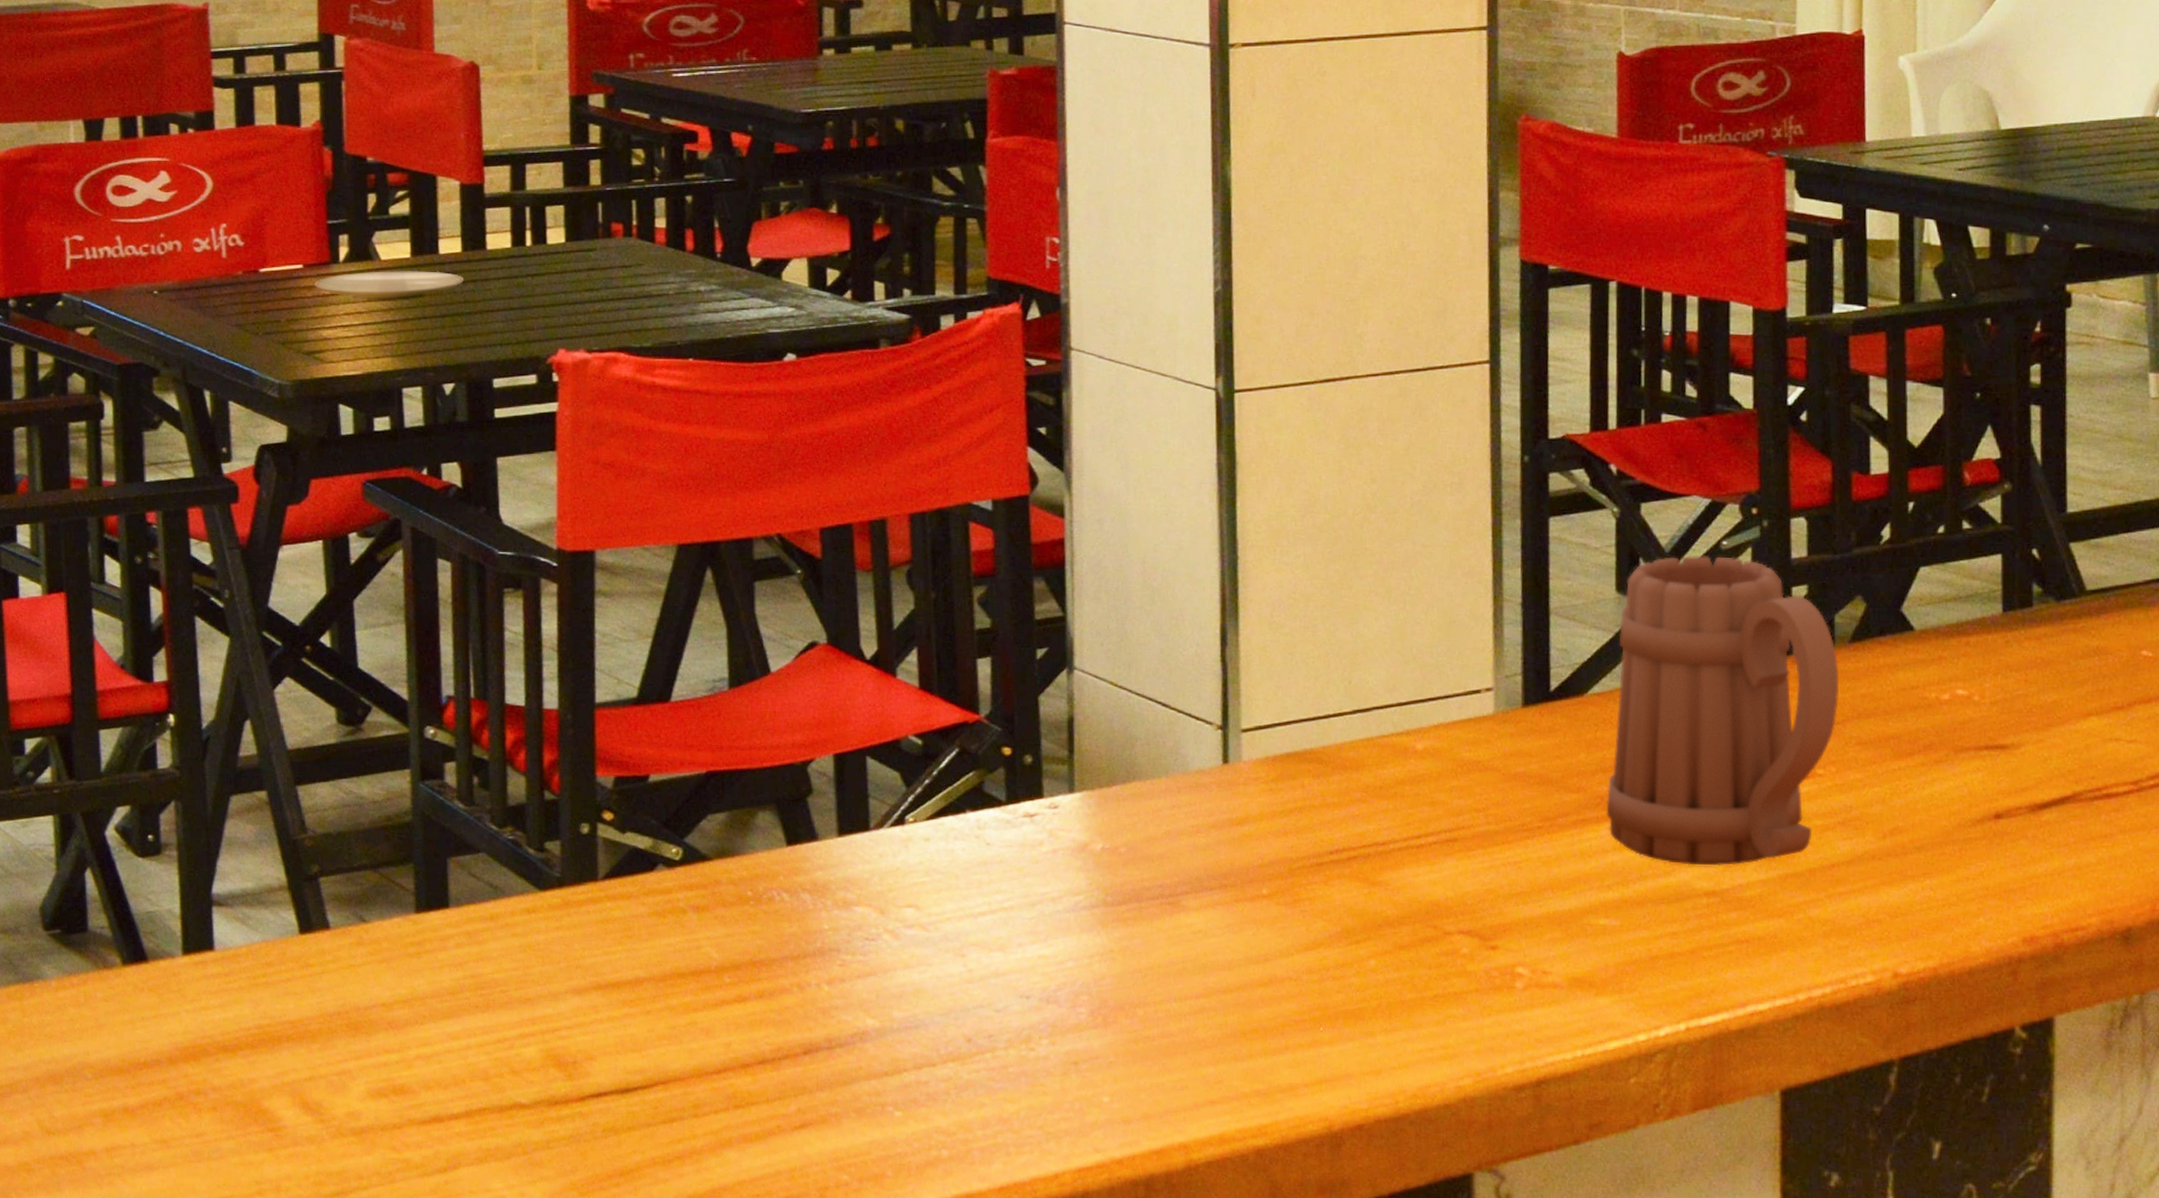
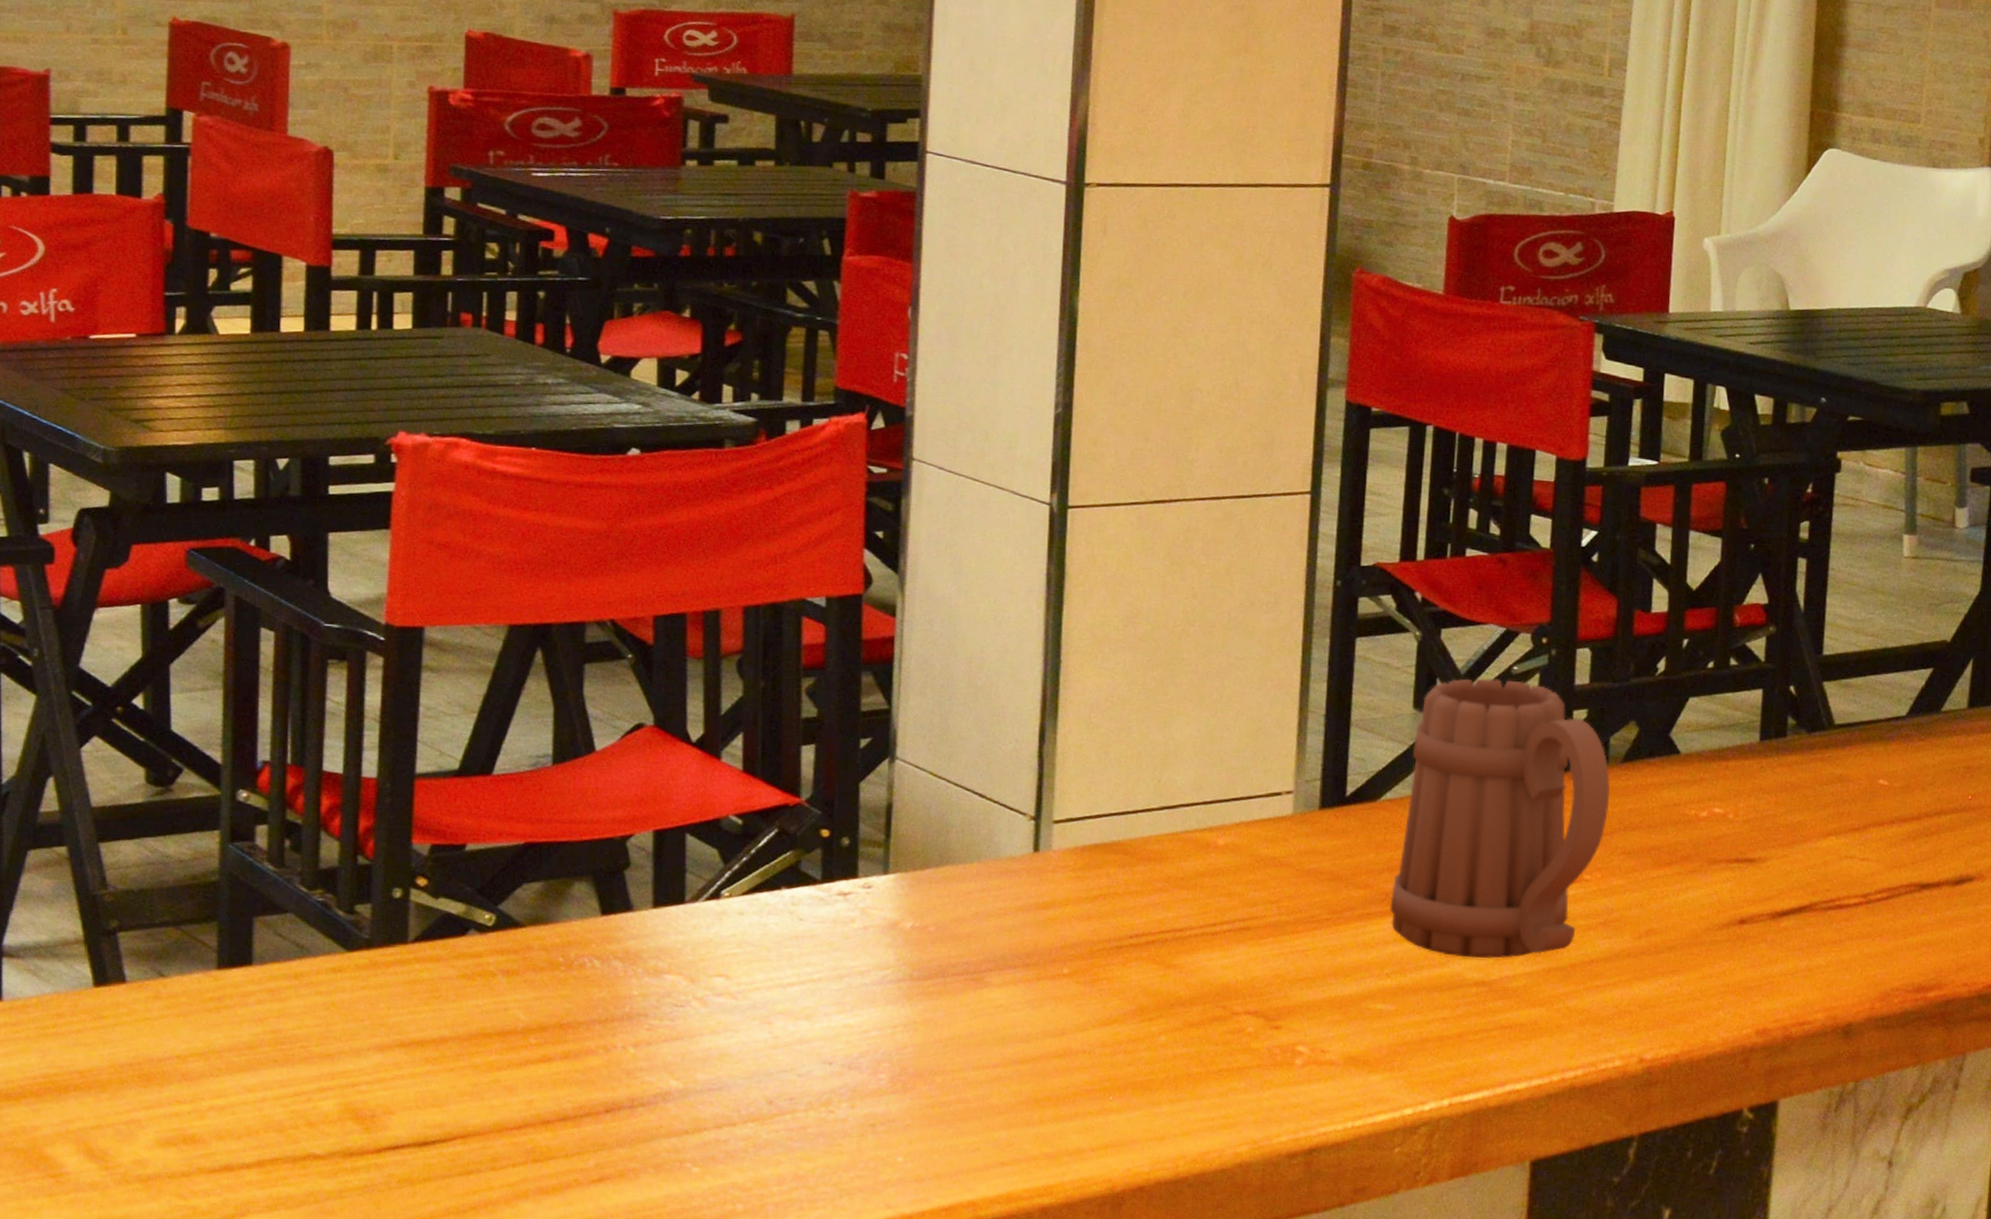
plate: present [315,271,465,299] -> none [148,345,305,374]

